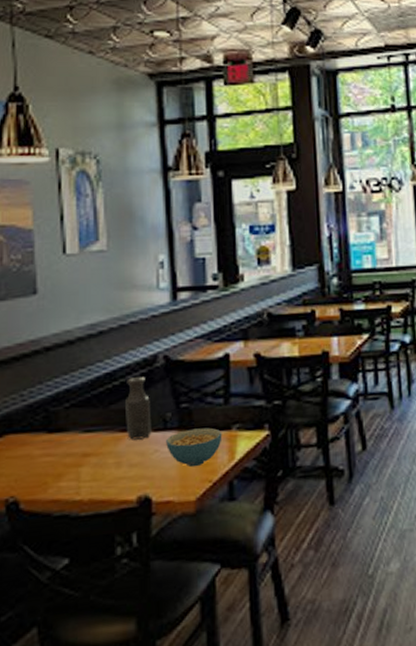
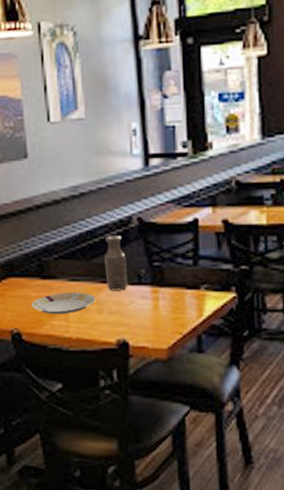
plate: none [34,444,114,475] -> present [32,292,96,315]
cereal bowl: present [166,427,223,467] -> none [141,285,192,320]

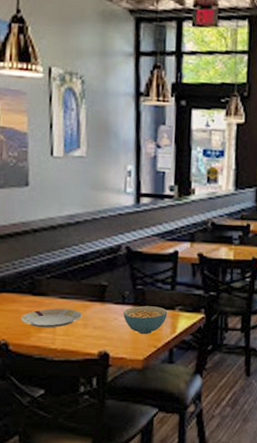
bottle: present [105,236,128,291] -> none [93,261,113,309]
cereal bowl: none [141,285,192,320] -> present [123,306,168,335]

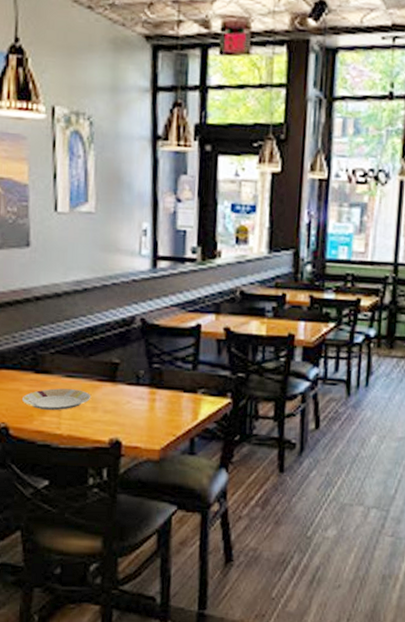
cereal bowl: present [123,306,168,335] -> none [137,387,189,421]

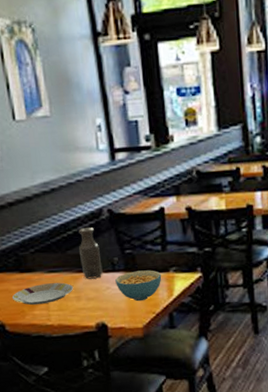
bottle: none [103,334,126,390] -> present [79,227,103,279]
cereal bowl: none [137,387,189,421] -> present [115,270,162,302]

